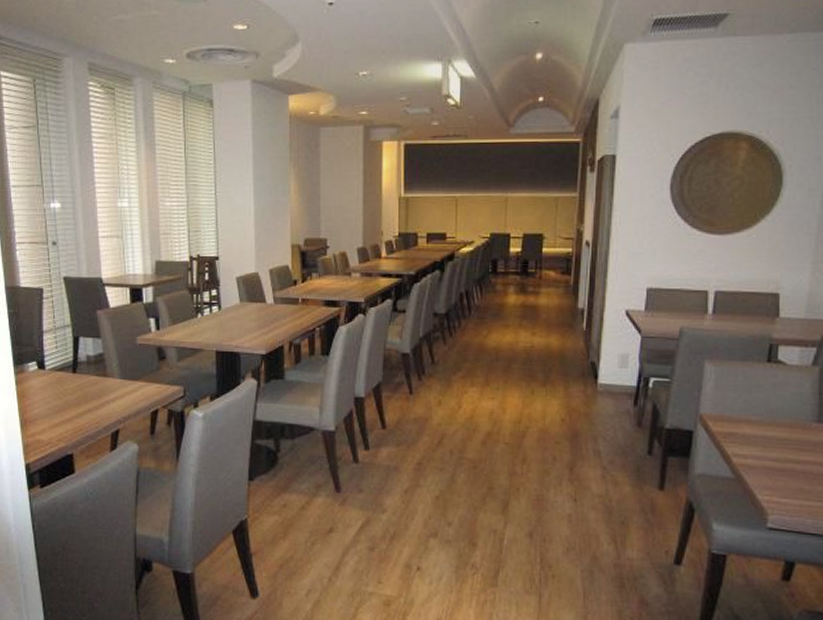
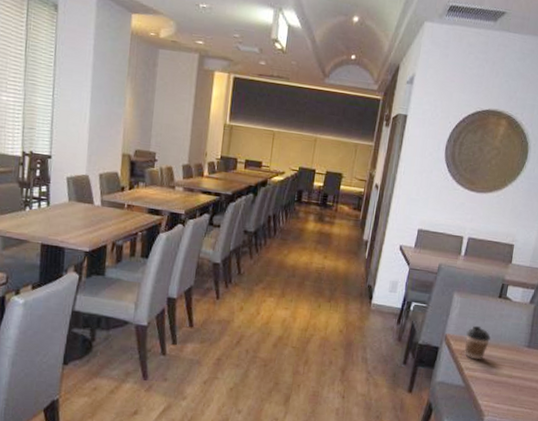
coffee cup: none [728,399,762,443] -> present [464,325,491,360]

